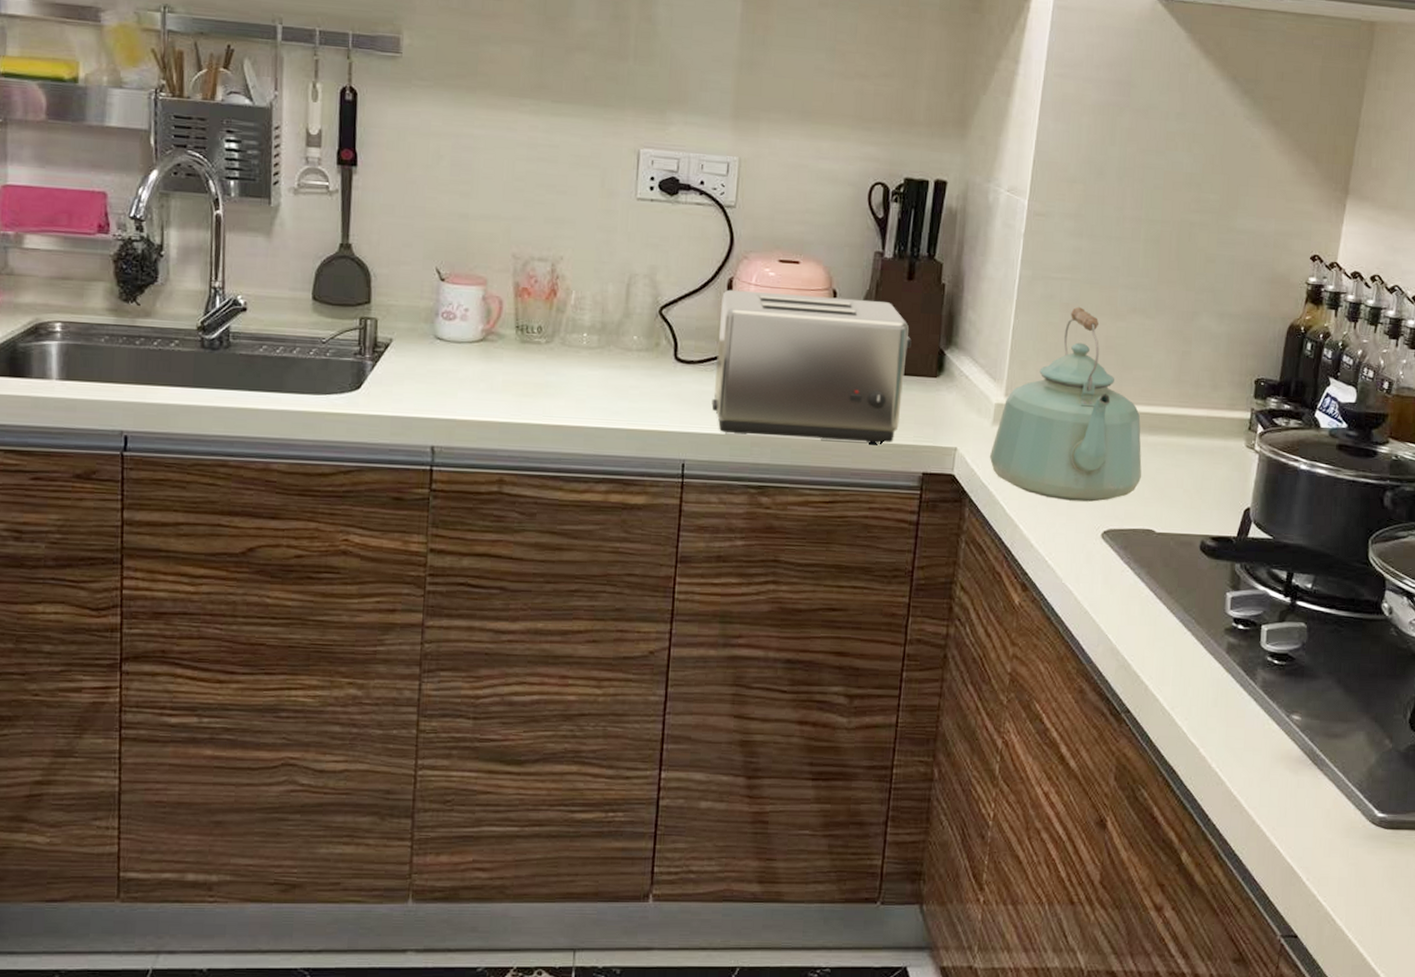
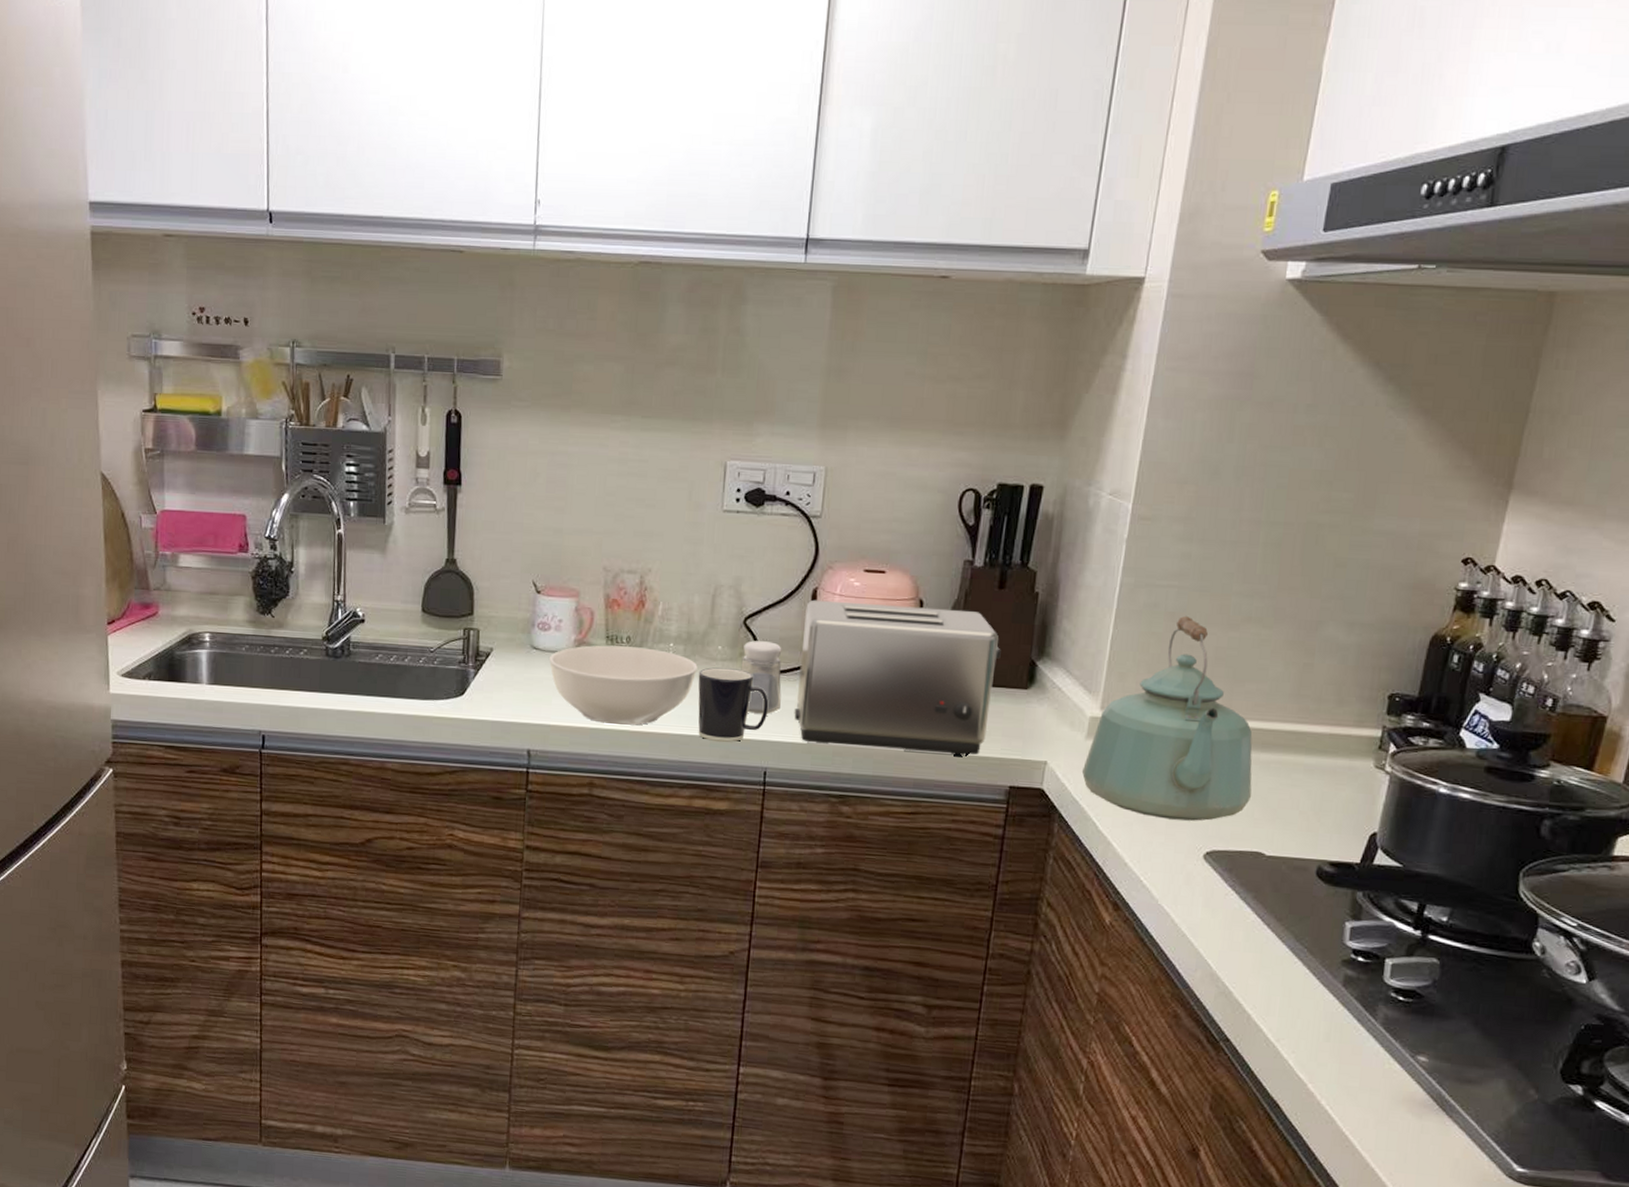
bowl: none [454,335,613,419] -> present [548,645,698,726]
mug: none [613,358,686,435] -> present [698,667,769,743]
salt shaker: none [657,330,699,405] -> present [741,641,782,714]

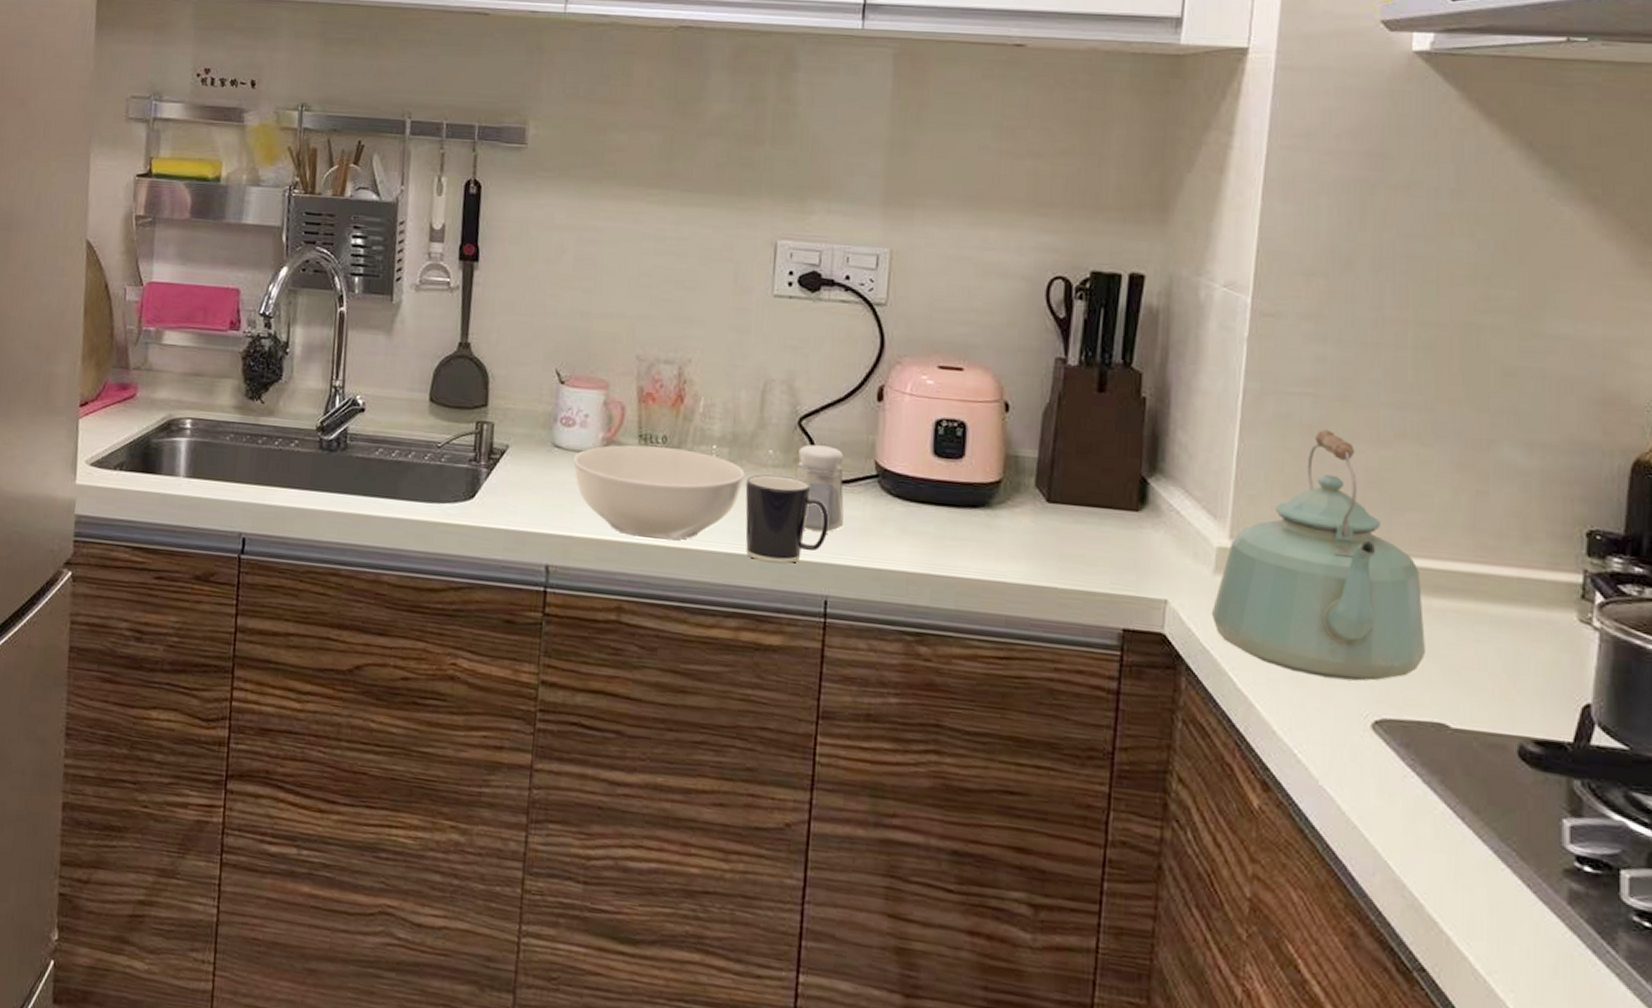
toaster: present [794,599,1001,756] -> none [859,399,1105,590]

